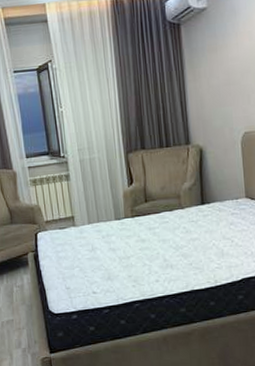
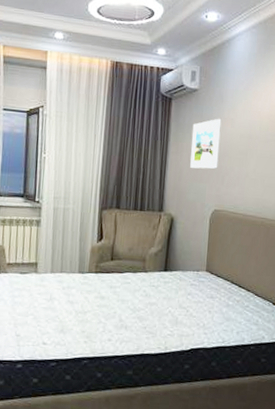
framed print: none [207,34,241,94] -> present [190,118,222,169]

